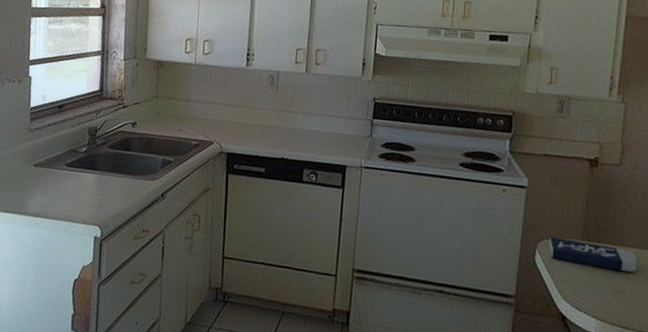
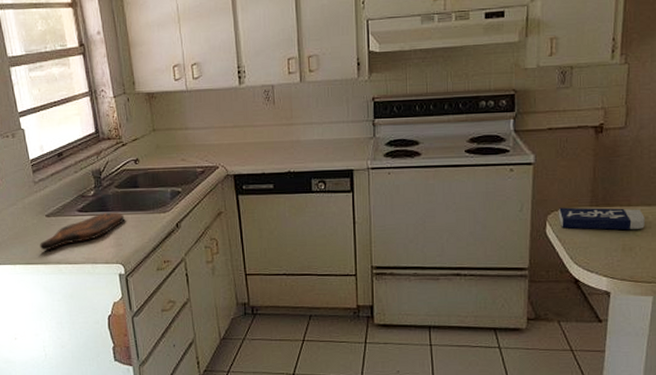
cutting board: none [20,171,112,201] -> present [40,212,125,250]

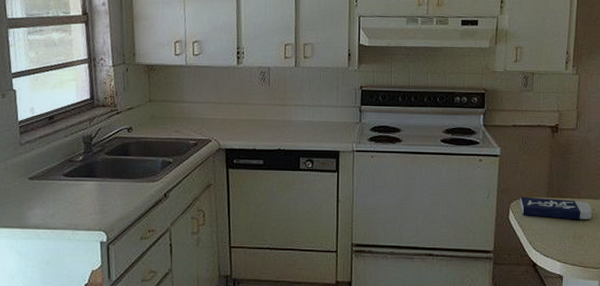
cutting board: present [40,212,125,250] -> none [19,179,112,213]

